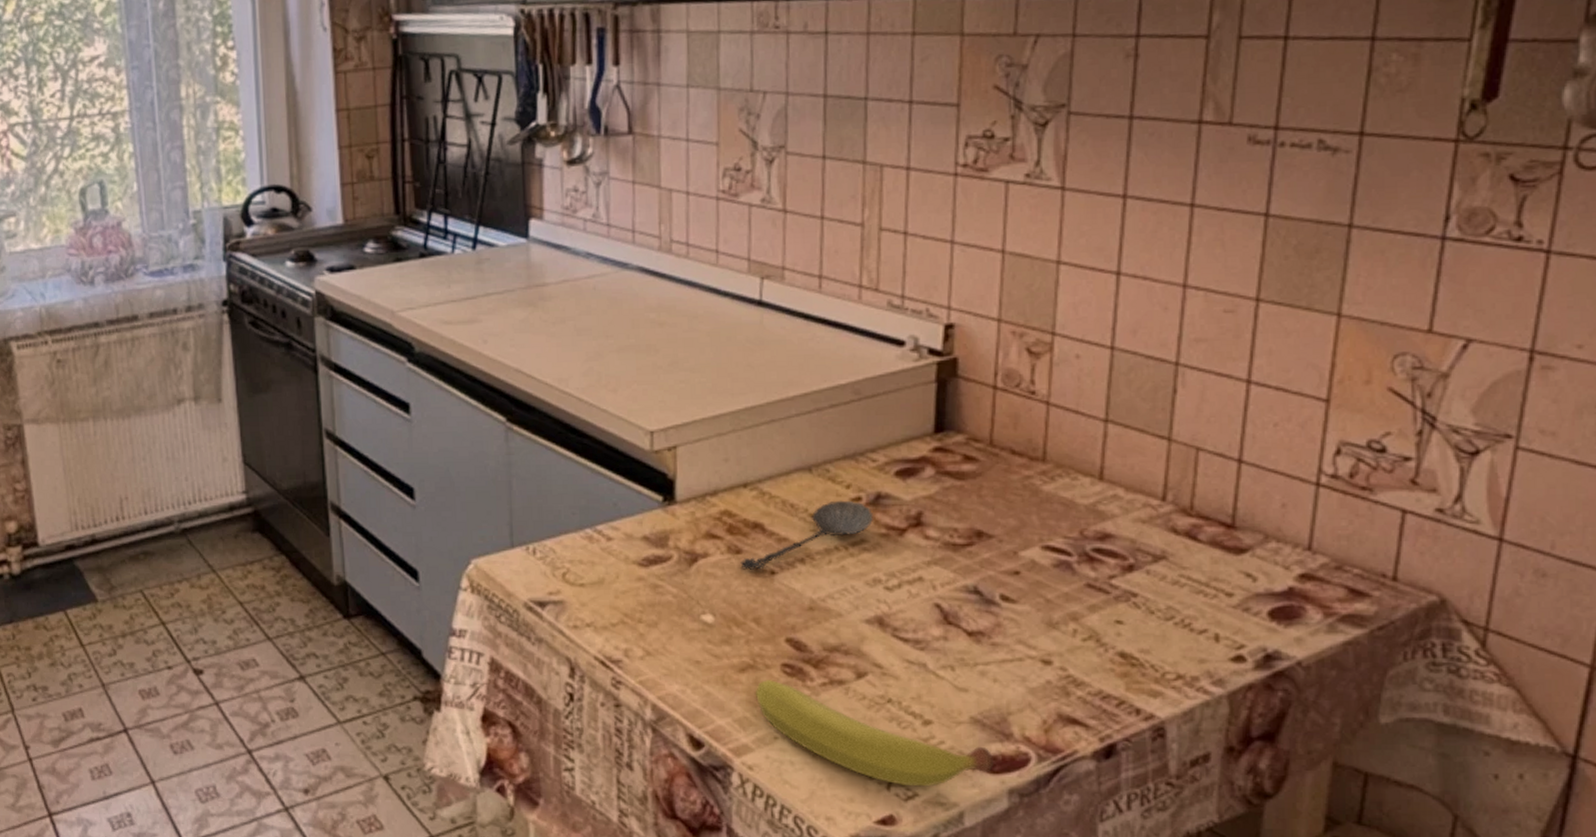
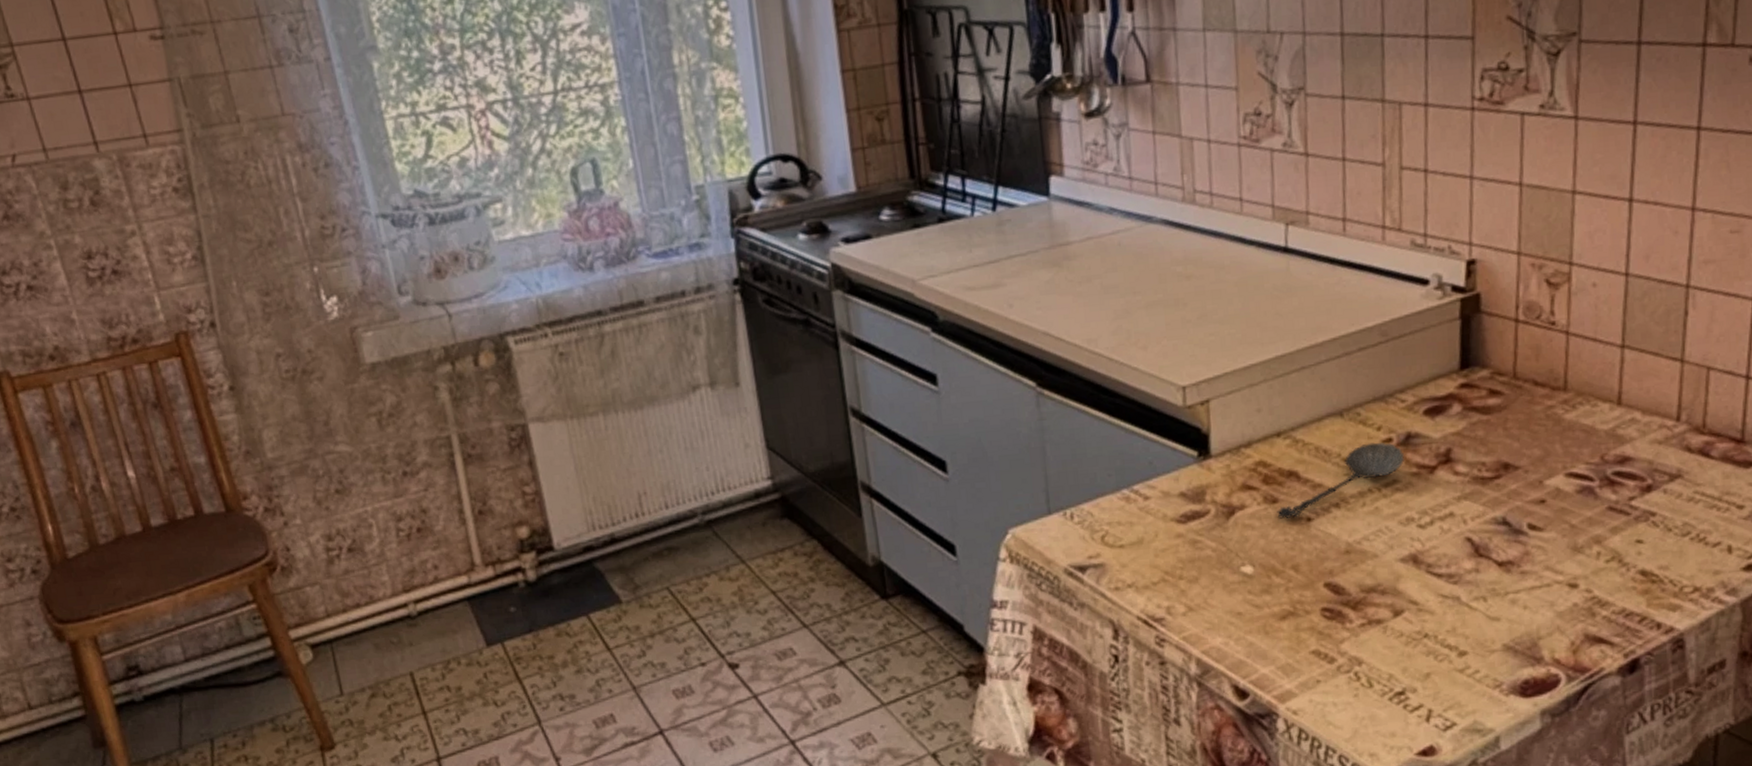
fruit: present [756,680,993,787] -> none [1297,625,1526,717]

